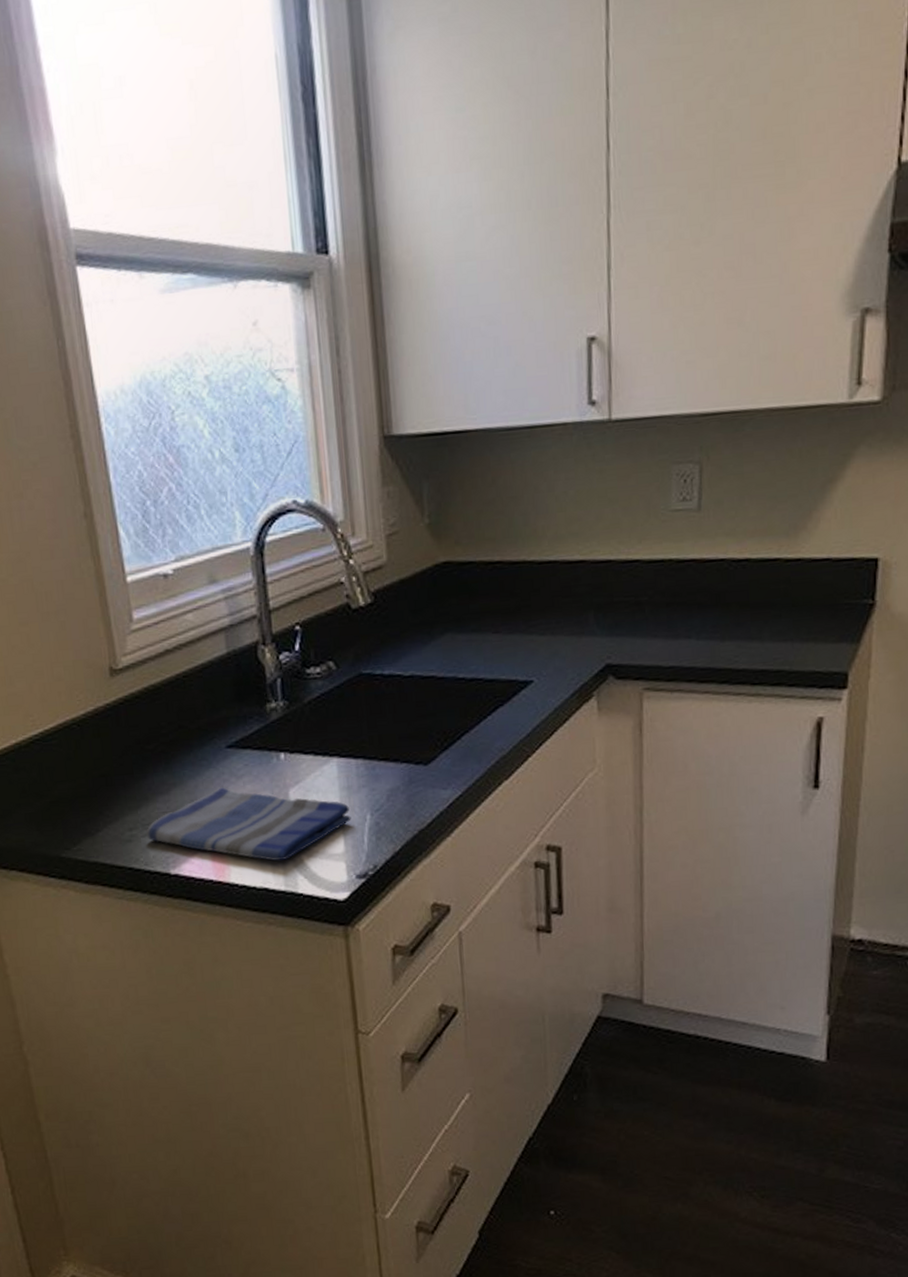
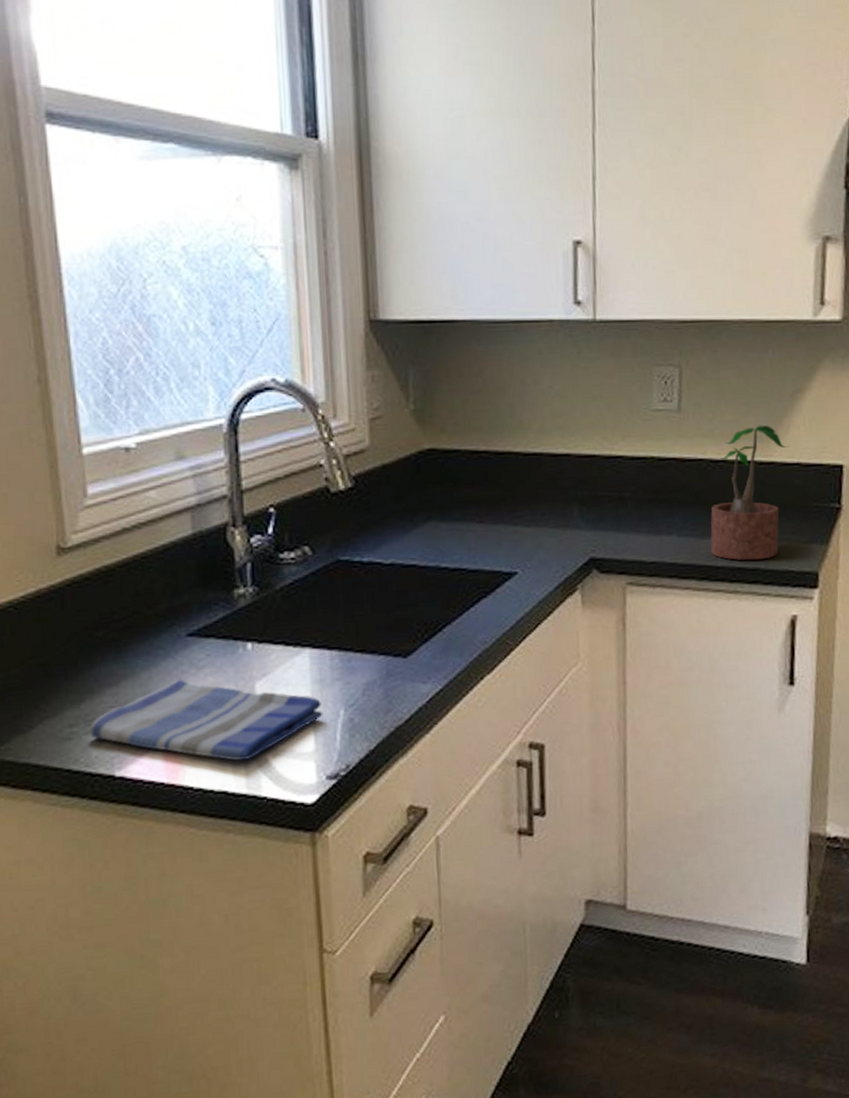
potted plant: none [731,519,819,663] -> present [710,425,789,561]

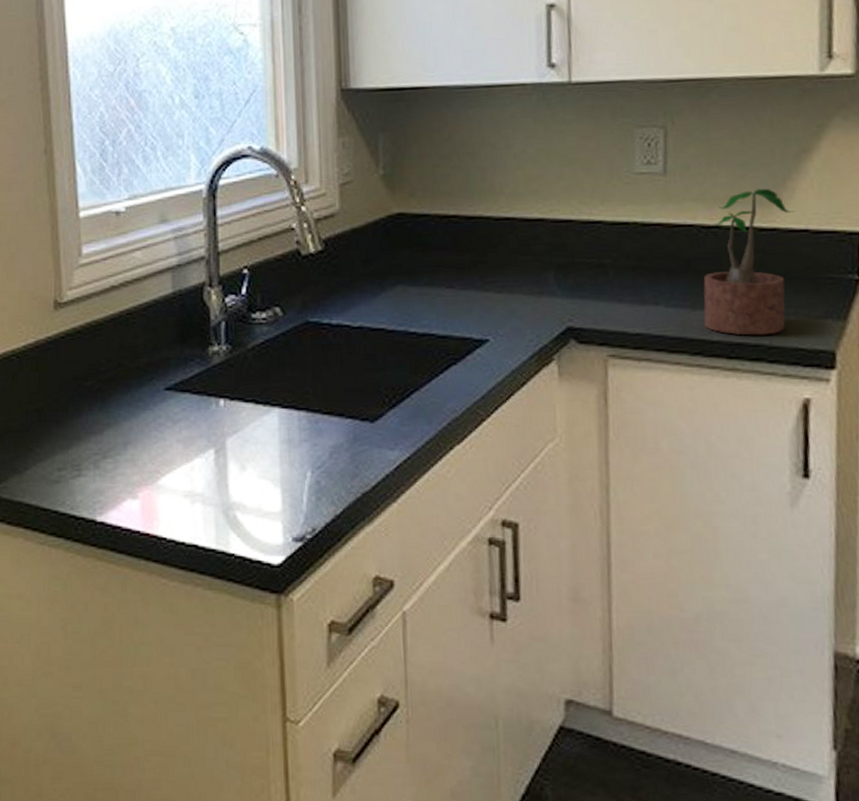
dish towel: present [89,679,323,761] -> none [75,431,291,516]

